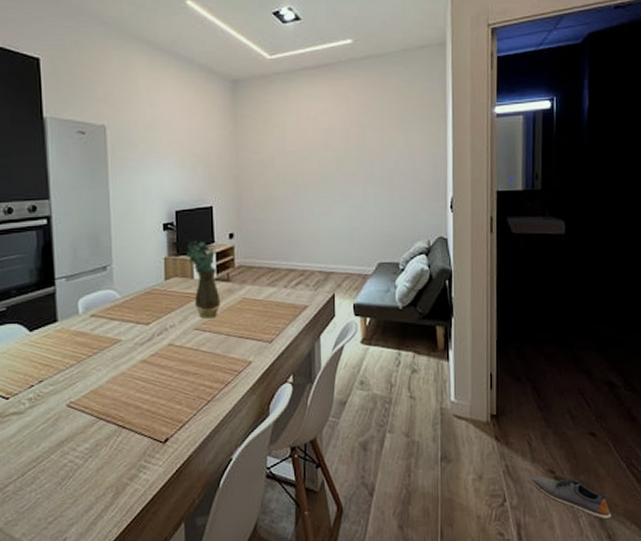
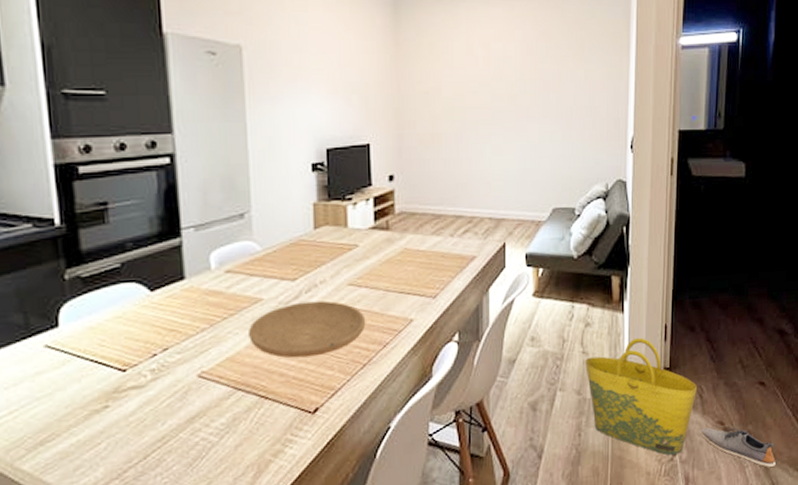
plate: none [109,343,210,393] -> present [249,300,366,358]
vase: present [187,239,221,319] -> none [339,182,379,273]
tote bag: none [413,384,526,501] -> present [585,337,698,456]

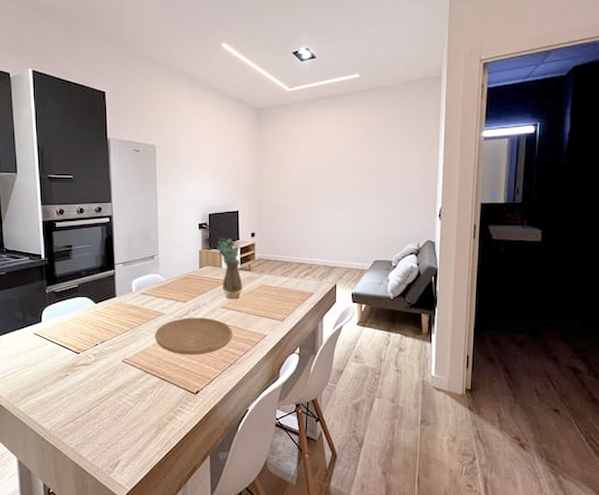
vase: none [339,182,379,273] -> present [217,237,243,300]
tote bag: present [585,337,698,456] -> none [399,363,496,459]
shoe: present [700,427,776,467] -> none [498,441,569,481]

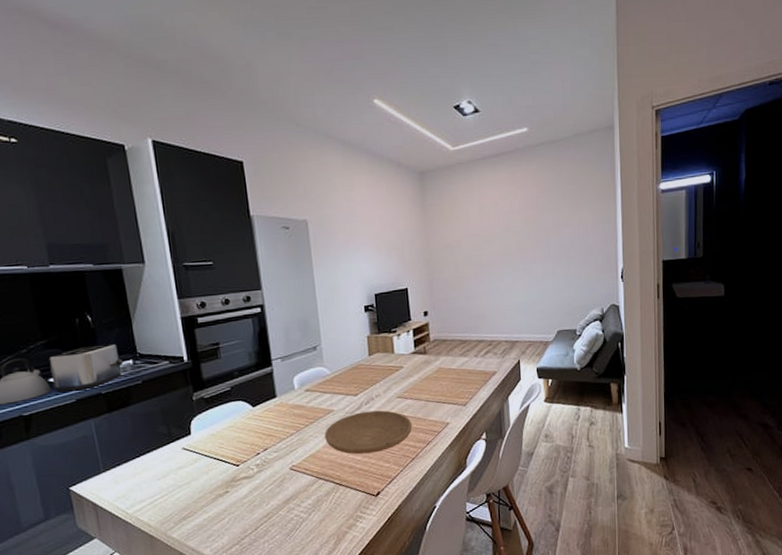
vase: present [217,237,243,300] -> none [386,319,420,388]

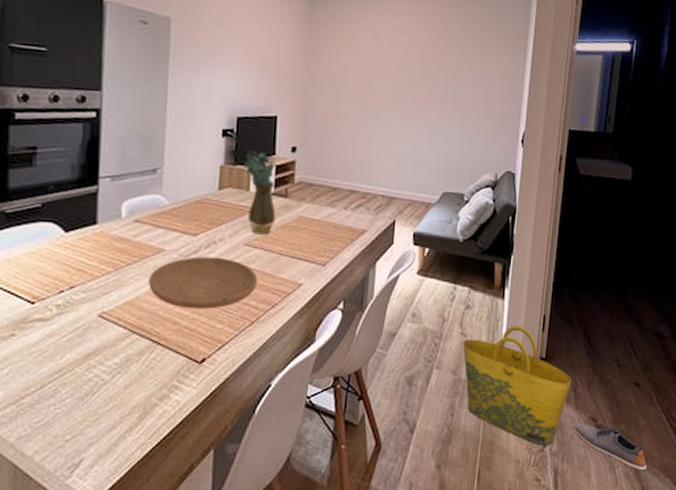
vase: none [386,319,420,388] -> present [245,149,276,235]
tote bag: none [592,432,691,530] -> present [463,325,573,446]
shoe: none [695,506,766,540] -> present [572,422,647,470]

